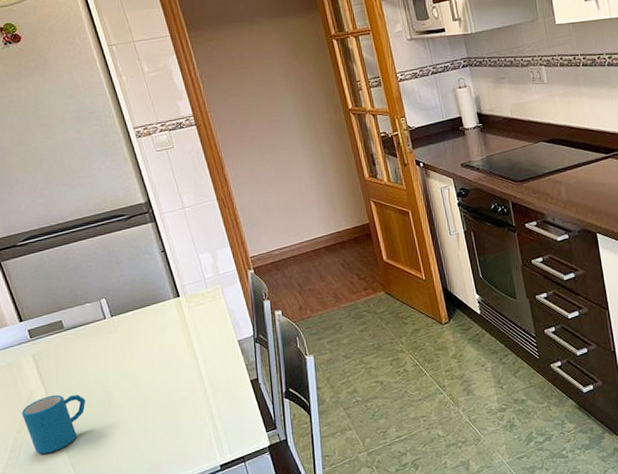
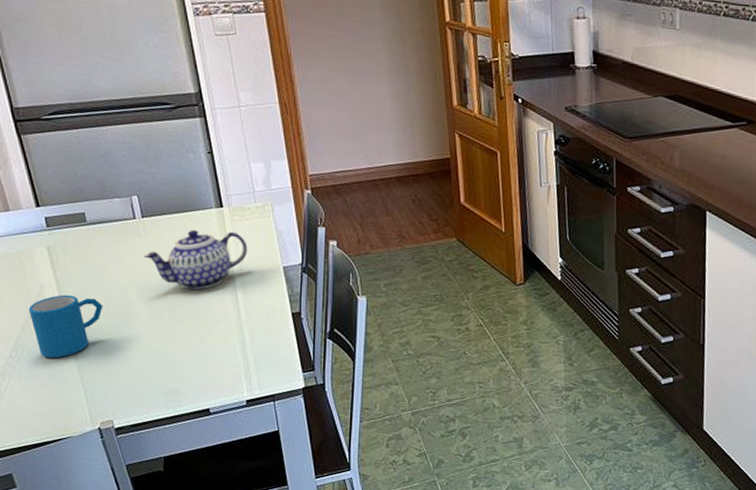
teapot: none [116,316,206,373] -> present [143,230,248,290]

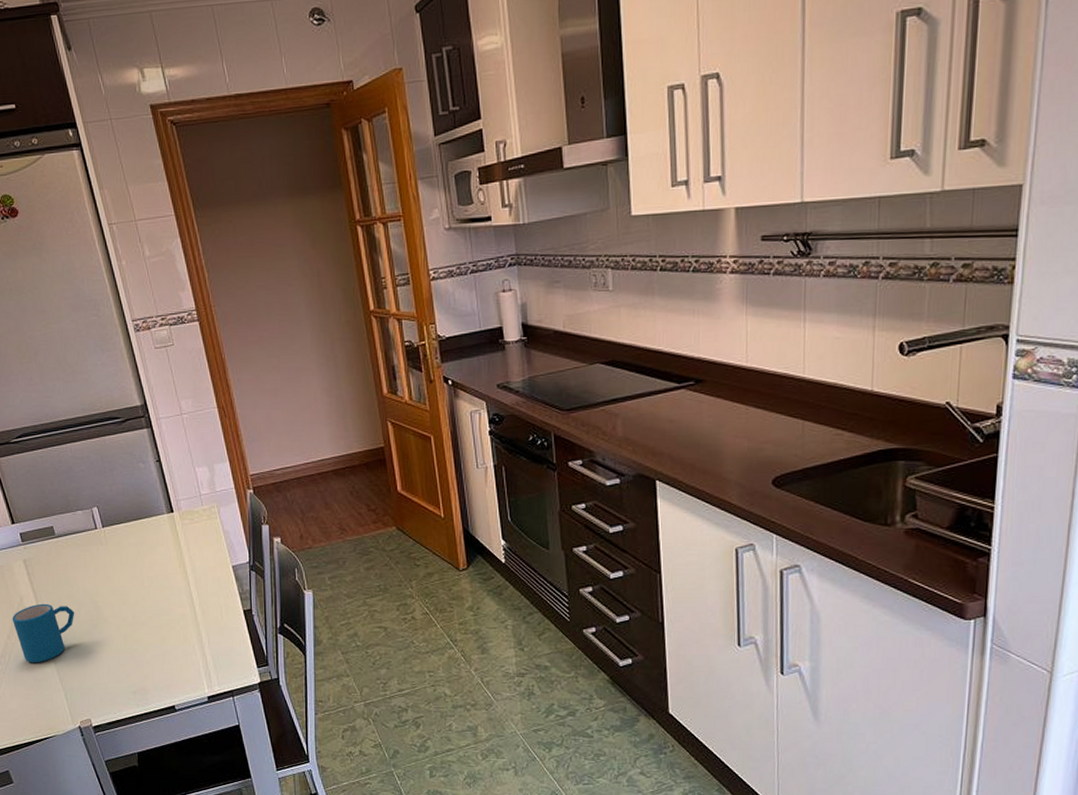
teapot: present [143,230,248,290] -> none [106,535,199,592]

